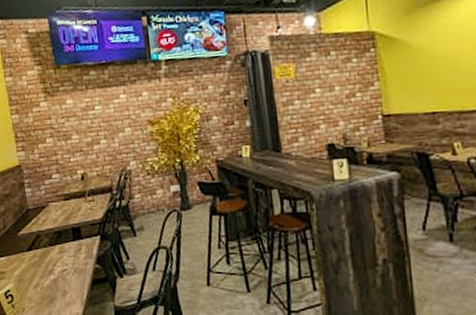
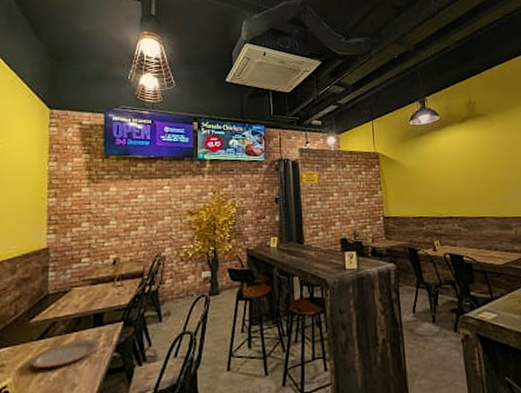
plate: none [24,251,82,276] -> present [29,338,100,368]

